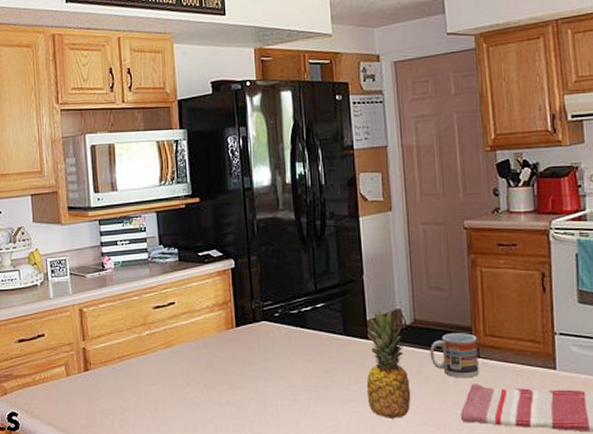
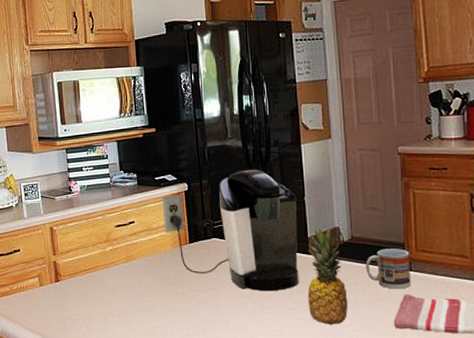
coffee maker: none [205,244,357,382] -> present [161,169,299,292]

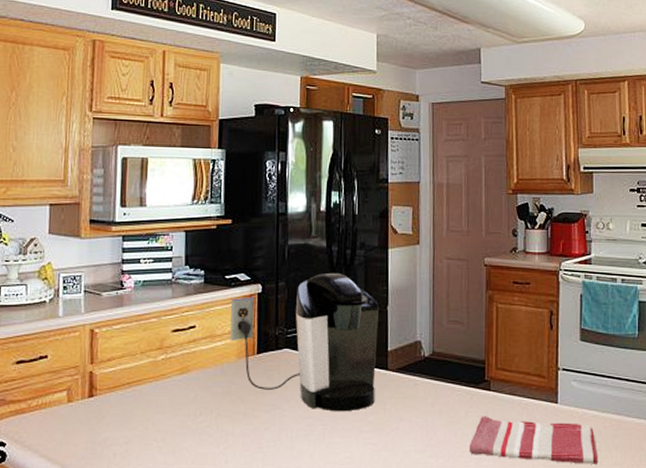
fruit: present [307,228,348,325] -> none [382,341,425,450]
cup: present [365,249,411,289] -> none [445,366,489,410]

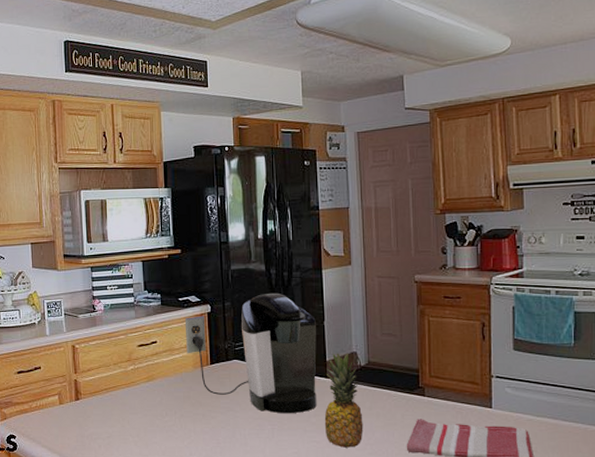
fruit: none [382,341,425,450] -> present [324,353,364,448]

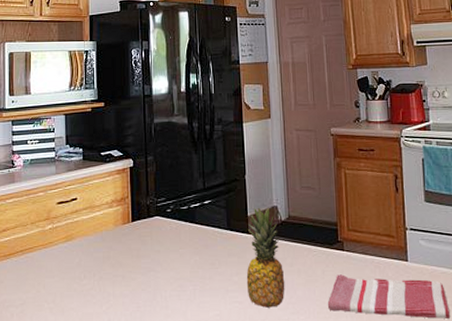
coffee maker: present [184,292,317,414] -> none [106,146,239,273]

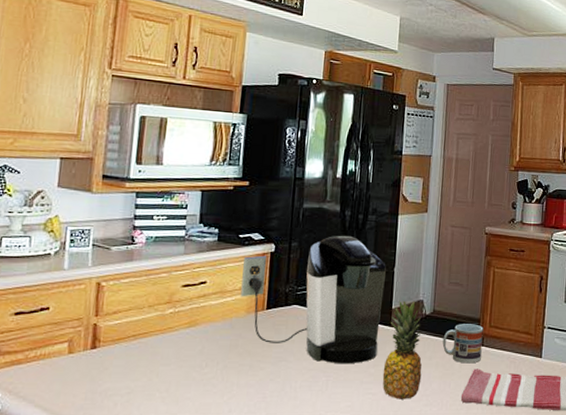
coffee maker: none [106,146,239,273] -> present [240,235,386,364]
cup: none [302,228,343,270] -> present [442,324,484,364]

